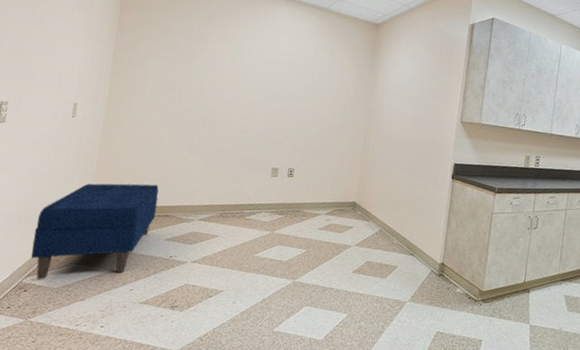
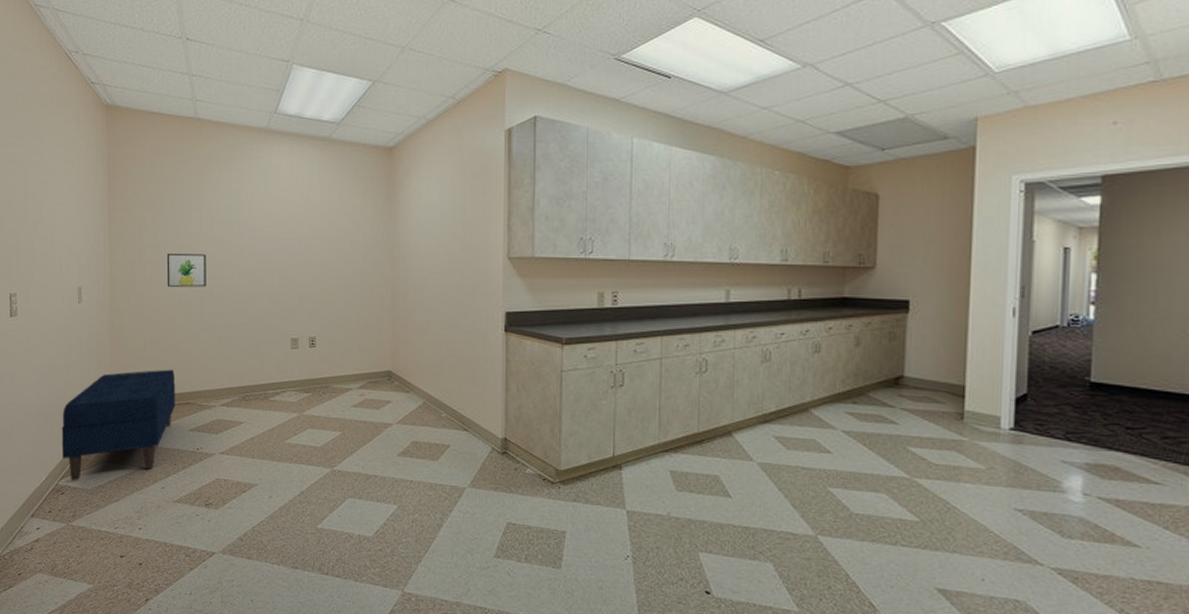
wall art: none [164,83,204,117] -> present [168,253,206,287]

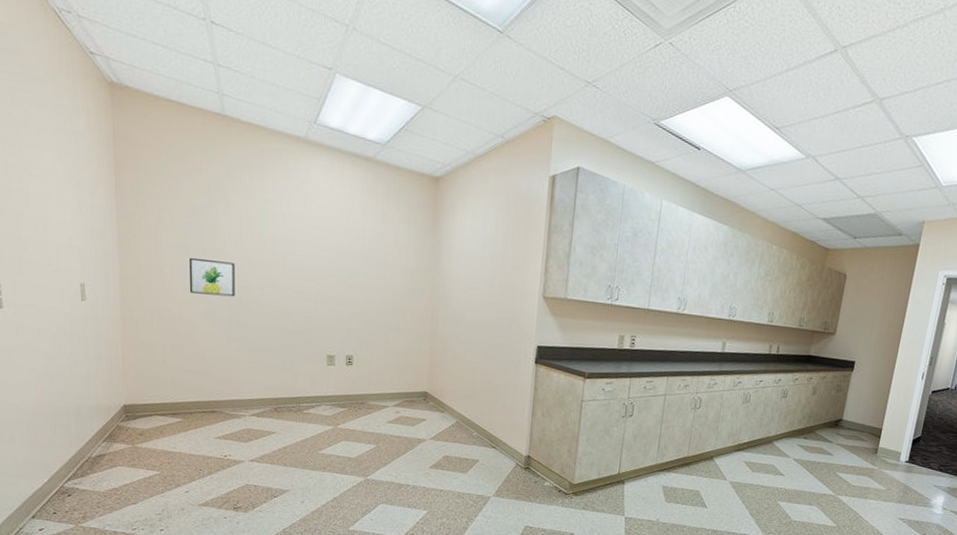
bench: present [61,369,176,481] -> none [65,376,201,484]

